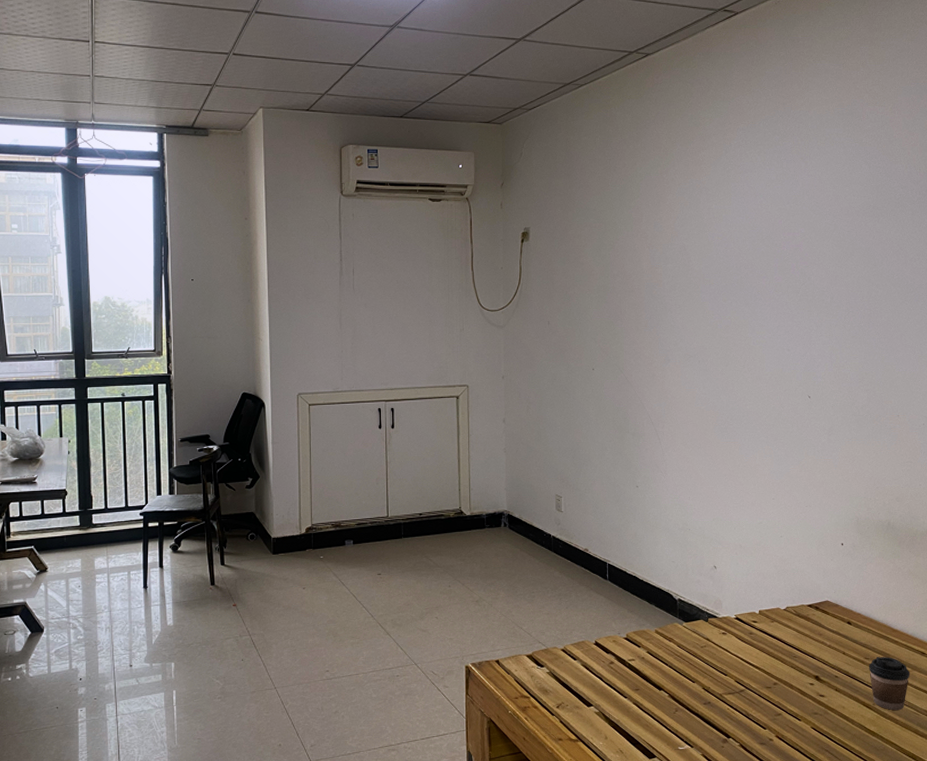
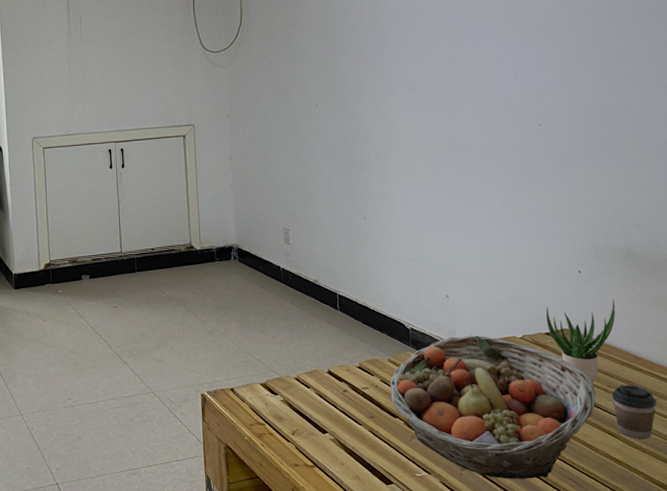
fruit basket: none [656,606,853,752] -> present [390,335,596,479]
potted plant: none [810,572,875,655] -> present [546,299,616,383]

